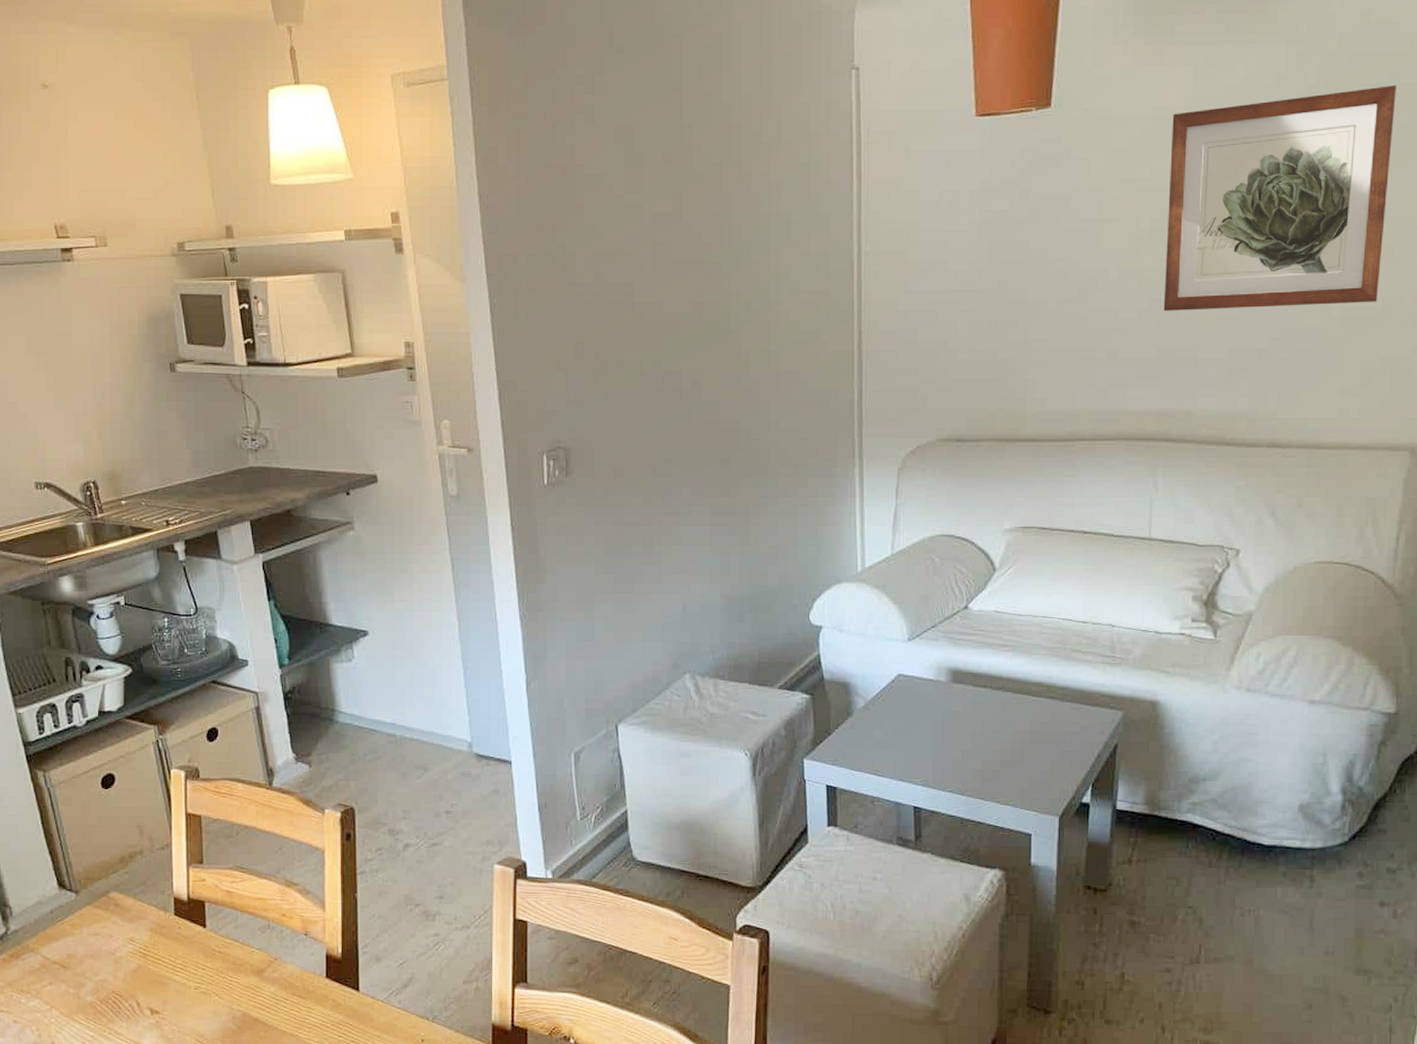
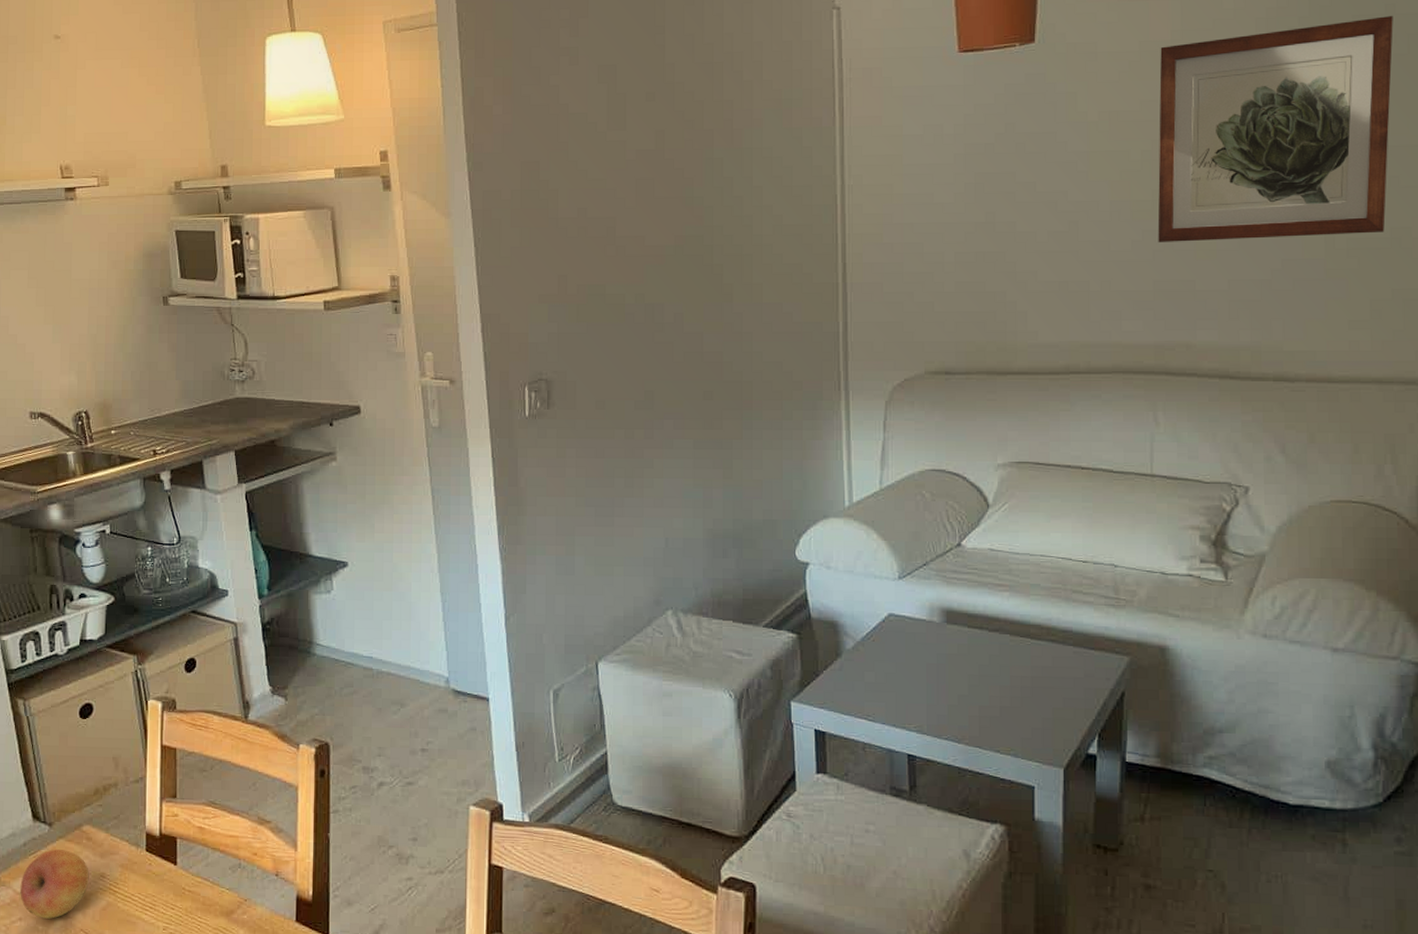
fruit: none [49,916,118,982] -> present [20,849,89,919]

